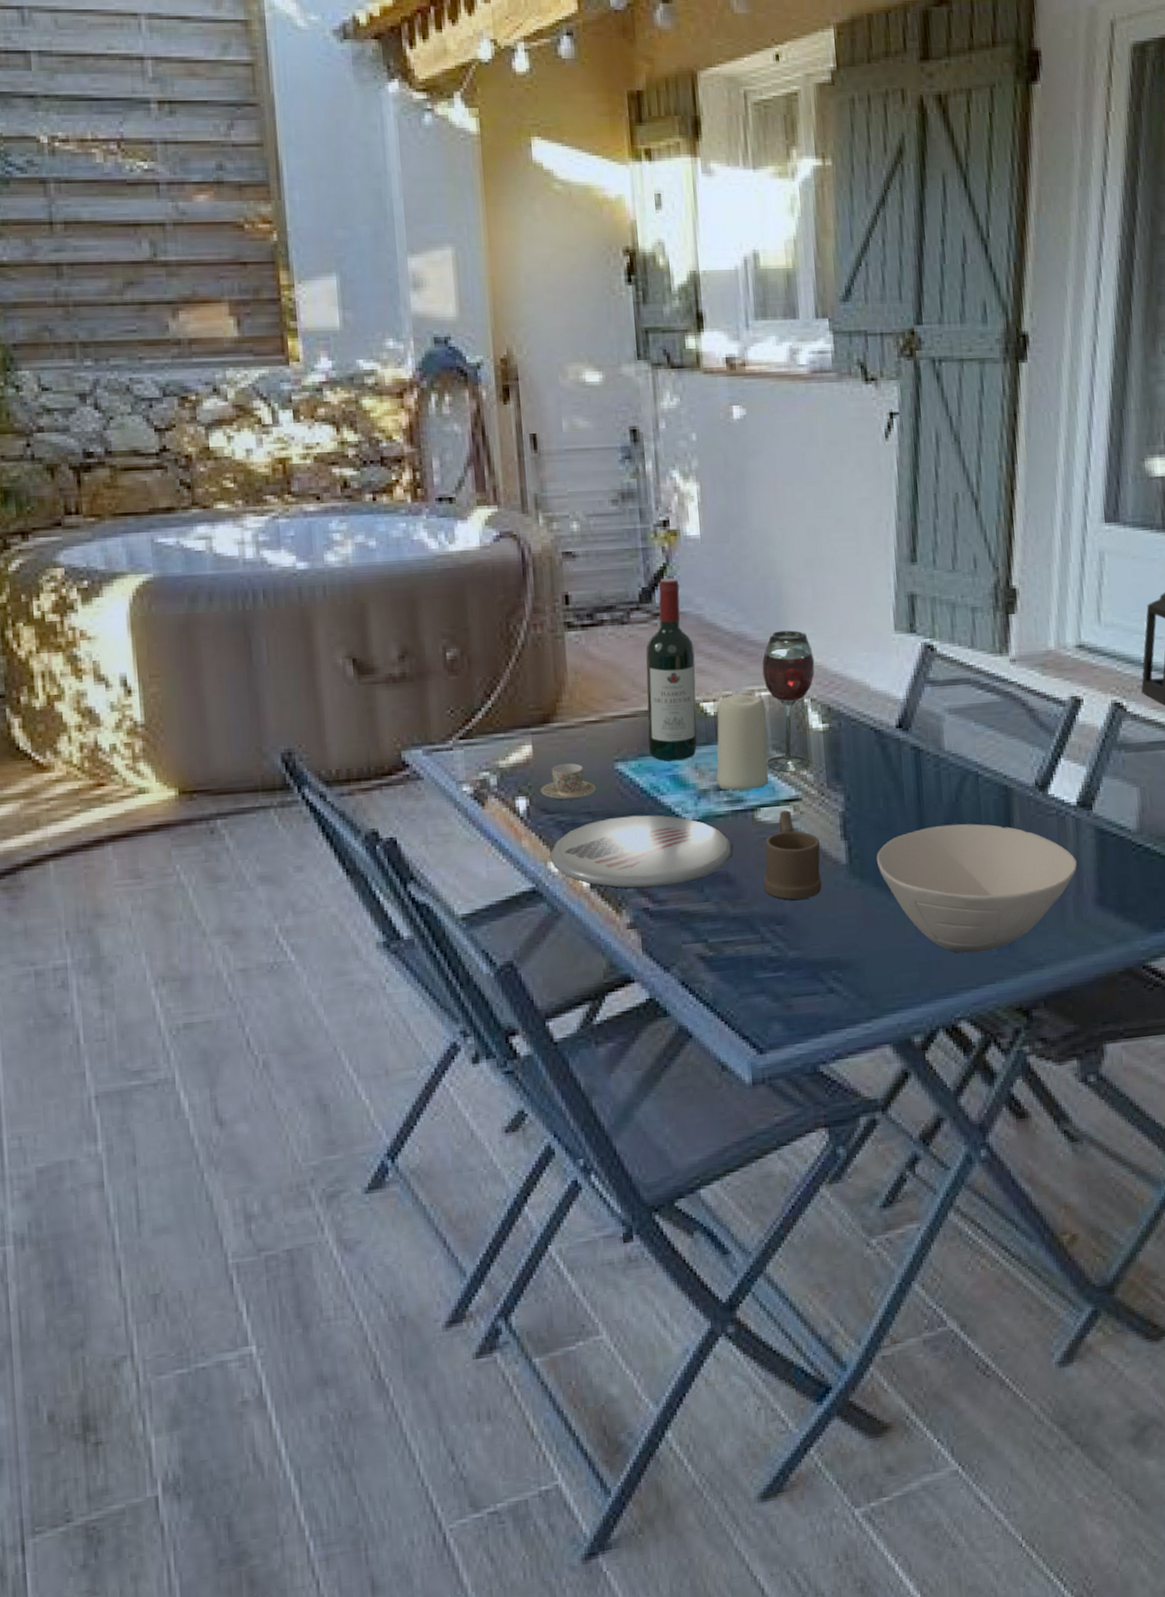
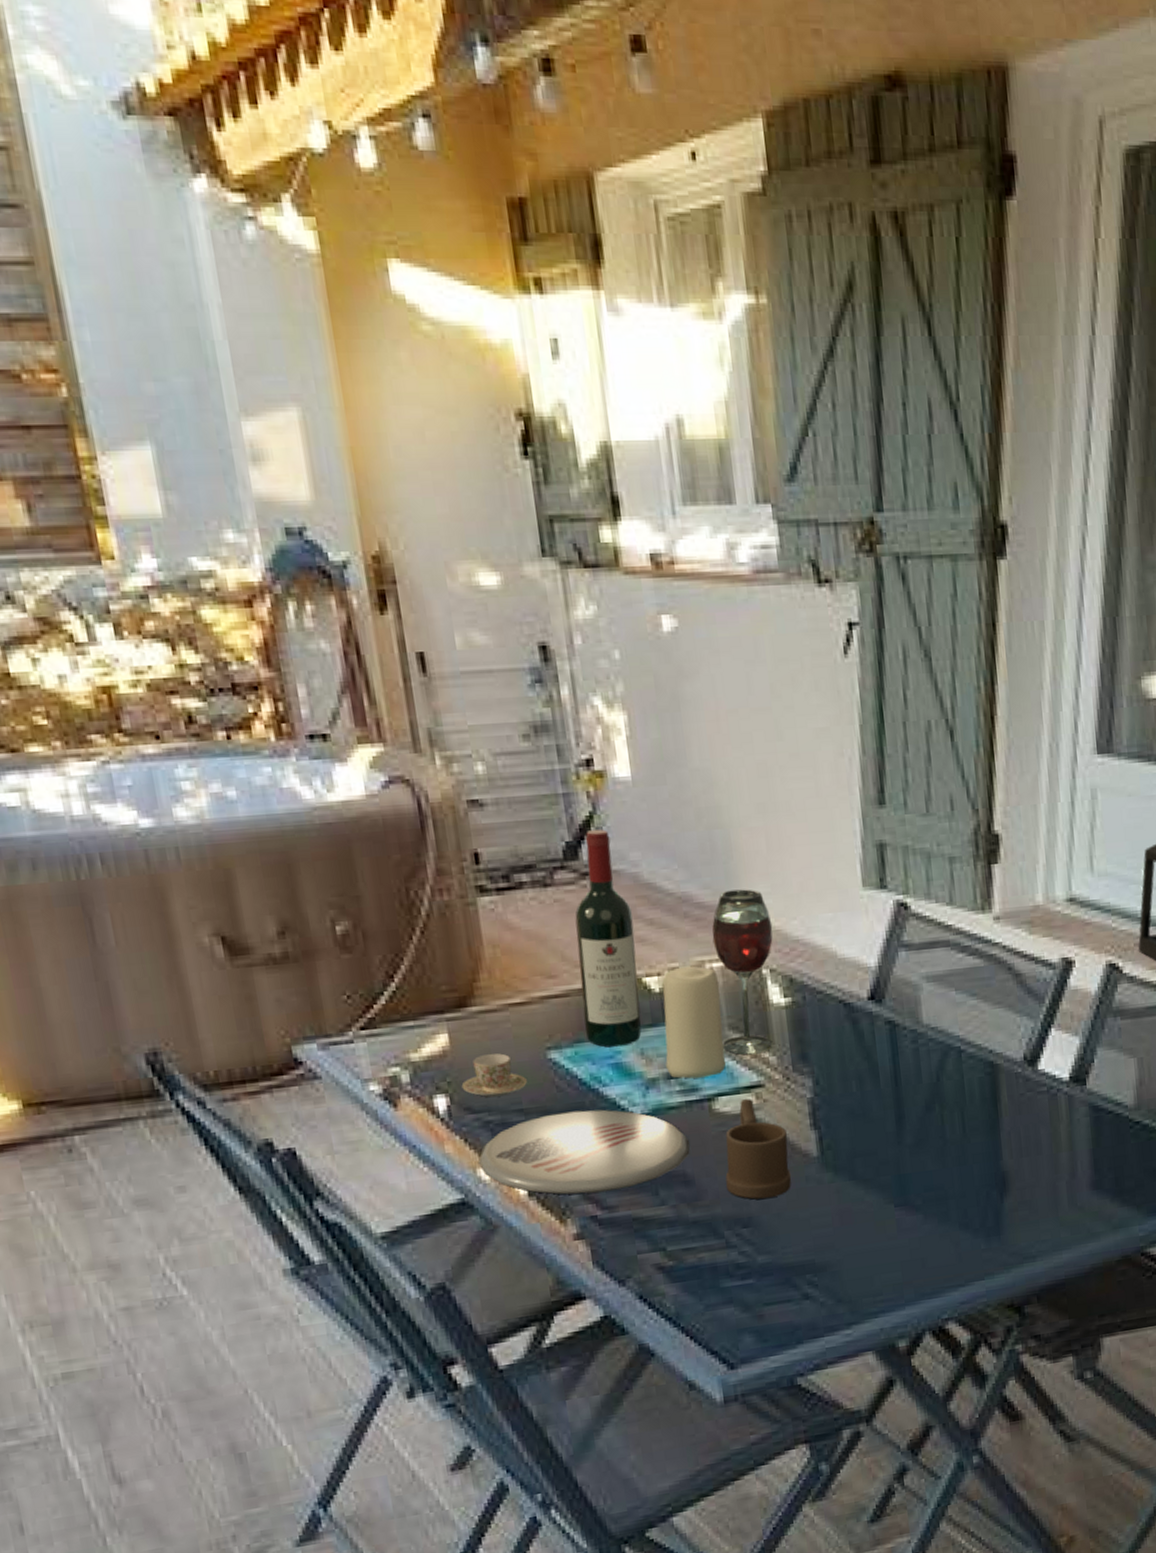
bowl: present [876,823,1078,954] -> none [850,1105,1071,1249]

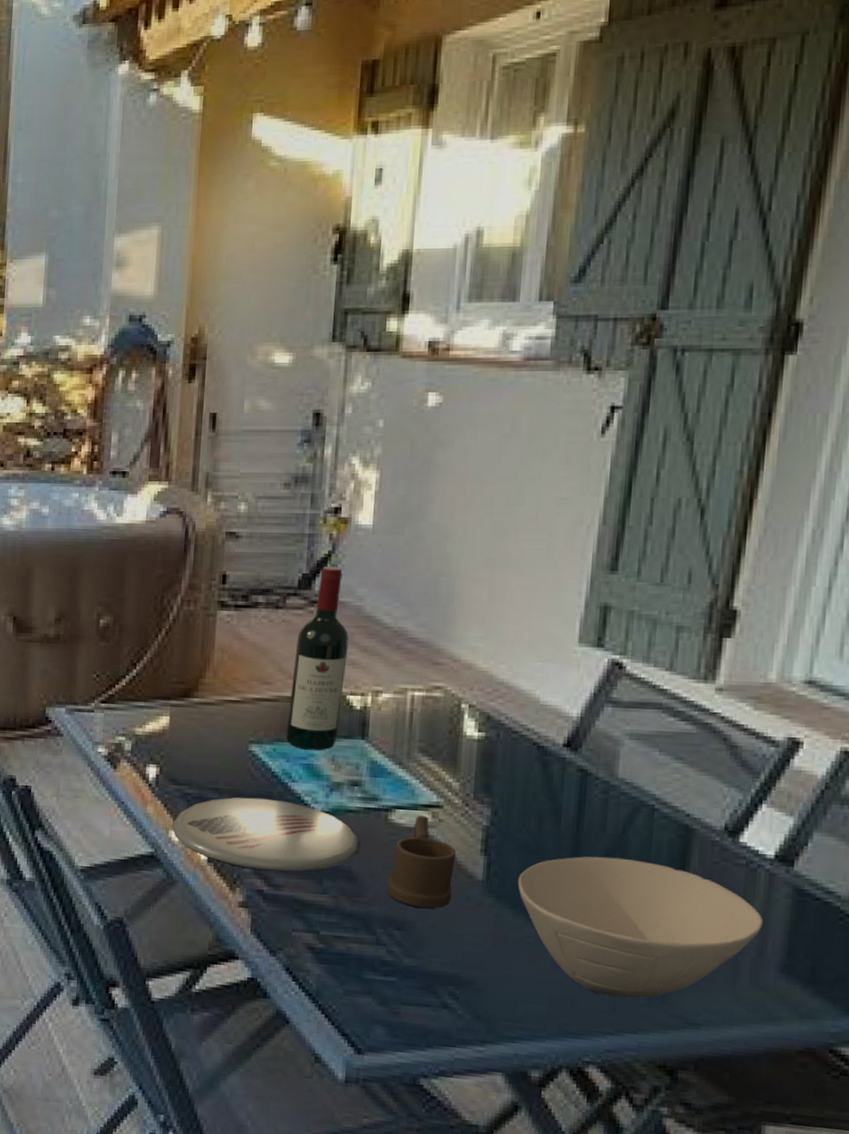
teacup: present [461,1053,527,1098] -> none [171,738,227,775]
candle: present [662,965,727,1079] -> none [352,691,418,790]
wineglass: present [711,889,773,1055] -> none [410,631,480,778]
bowl: none [850,1105,1071,1249] -> present [517,856,764,999]

